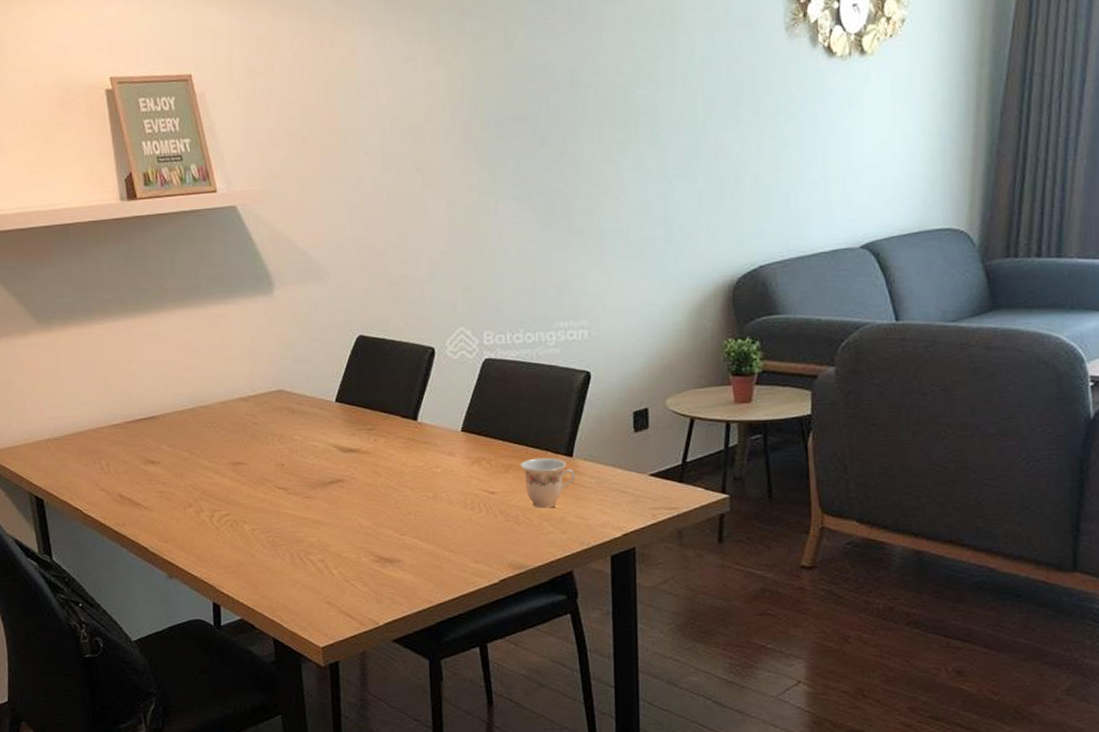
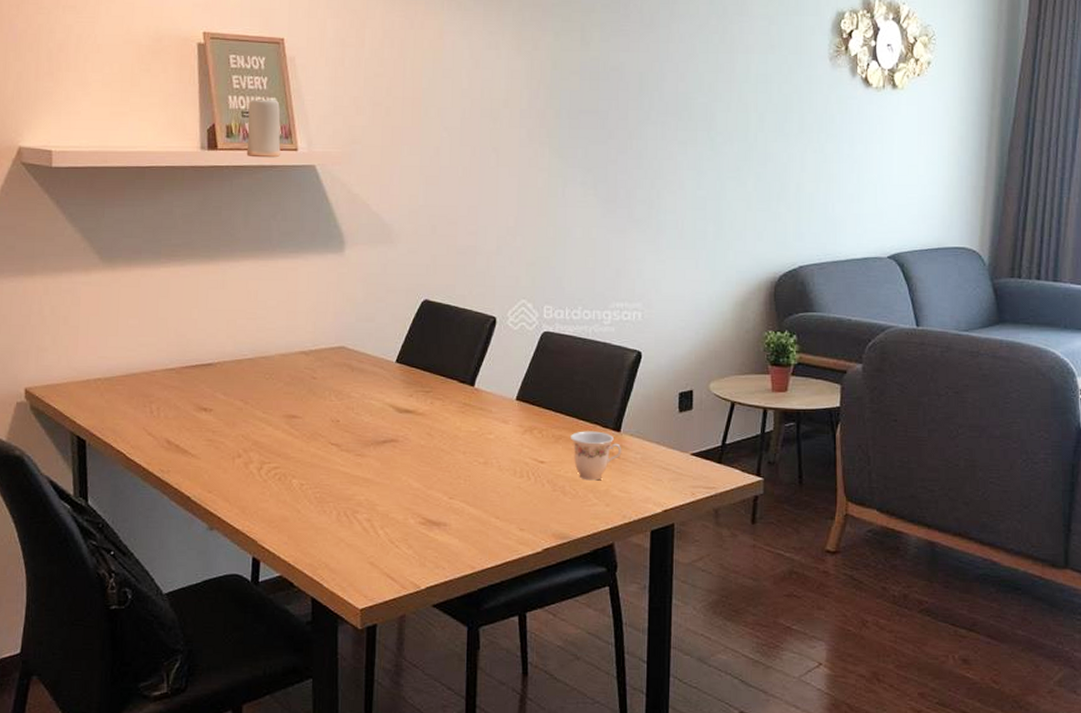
candle: none [162,141,200,204] -> present [246,99,281,158]

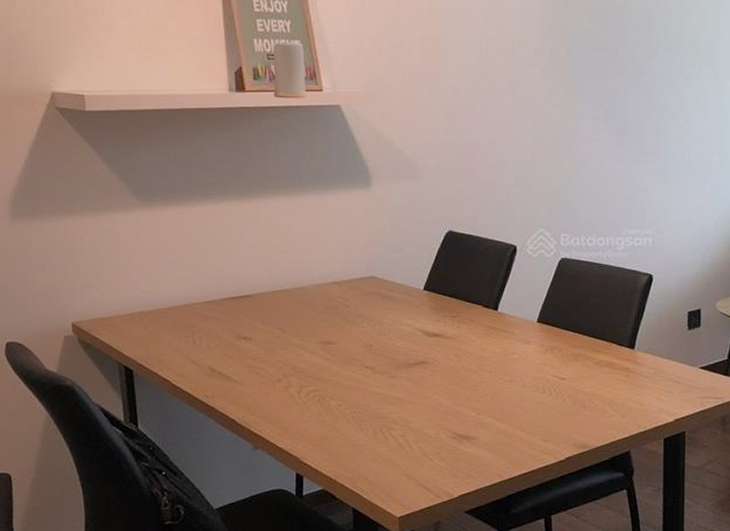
teacup: present [569,431,622,481] -> none [587,349,636,394]

